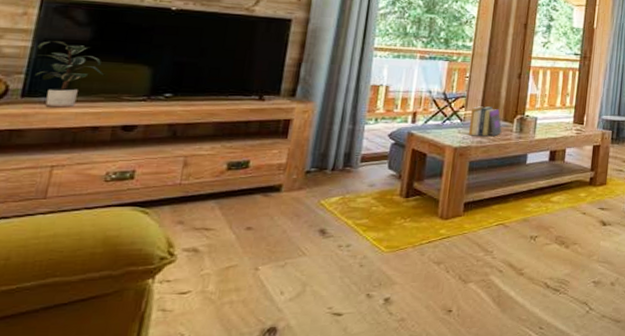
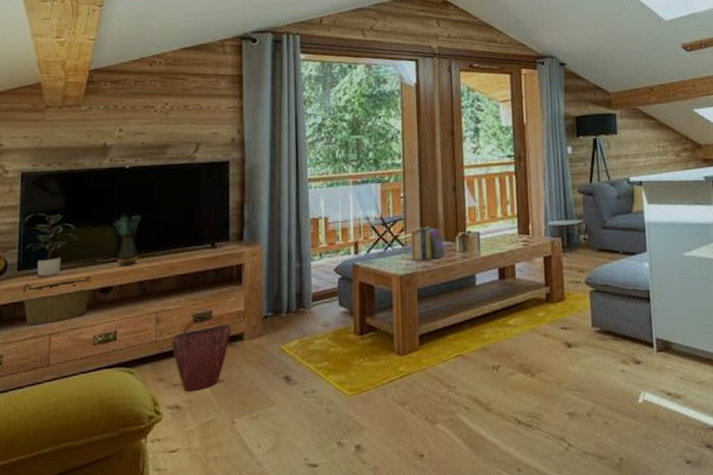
basket: none [23,112,113,156] -> present [22,276,91,326]
vase: none [145,55,183,108] -> present [112,214,142,267]
handbag: none [198,161,269,236] -> present [172,312,231,392]

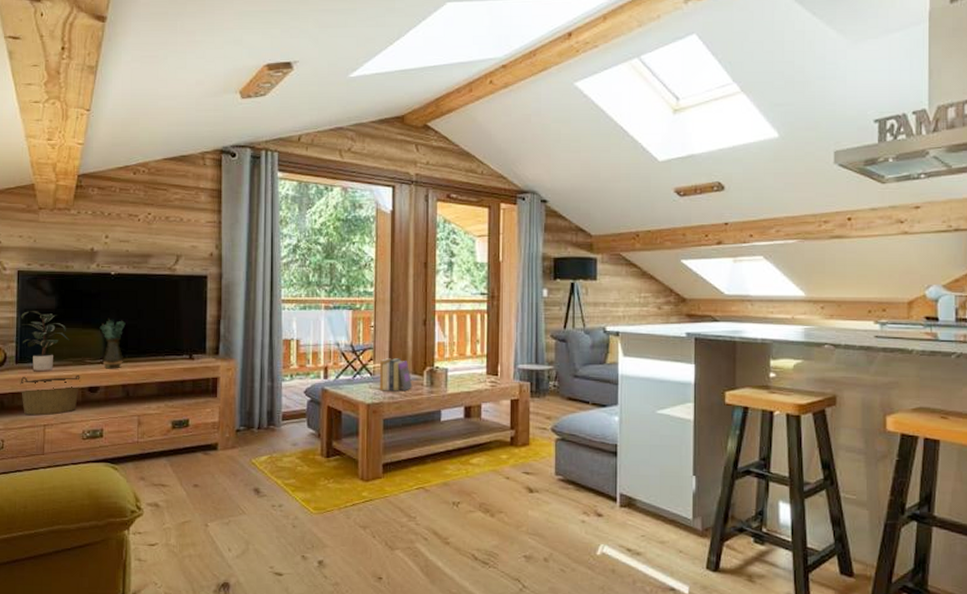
handbag: present [172,312,231,392] -> none [152,420,206,492]

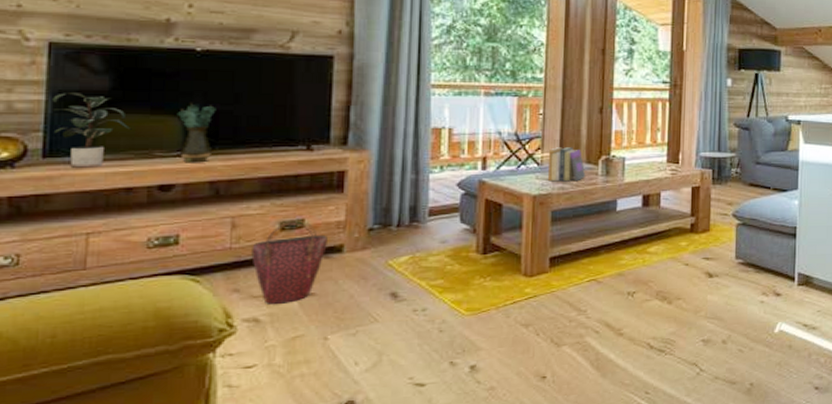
basket: present [20,375,80,416] -> none [49,170,146,223]
handbag: none [152,420,206,492] -> present [251,220,328,304]

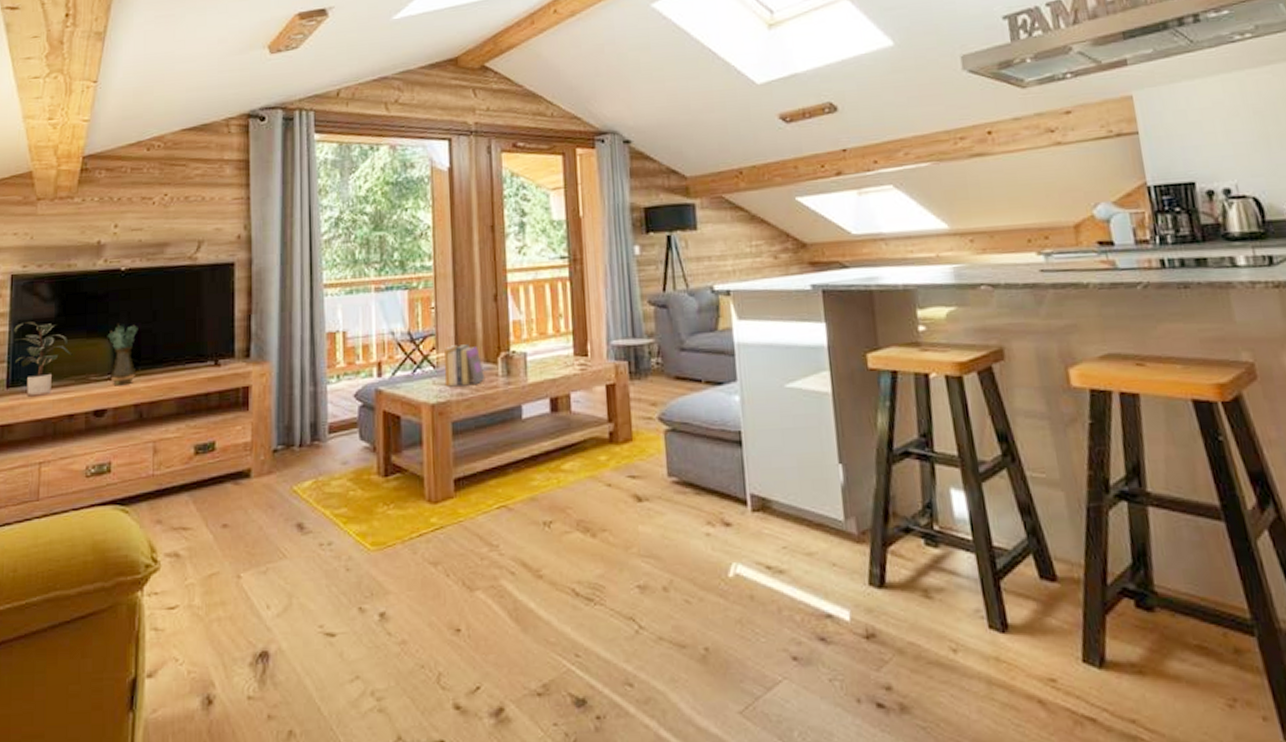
handbag: present [251,220,328,304] -> none [171,442,236,537]

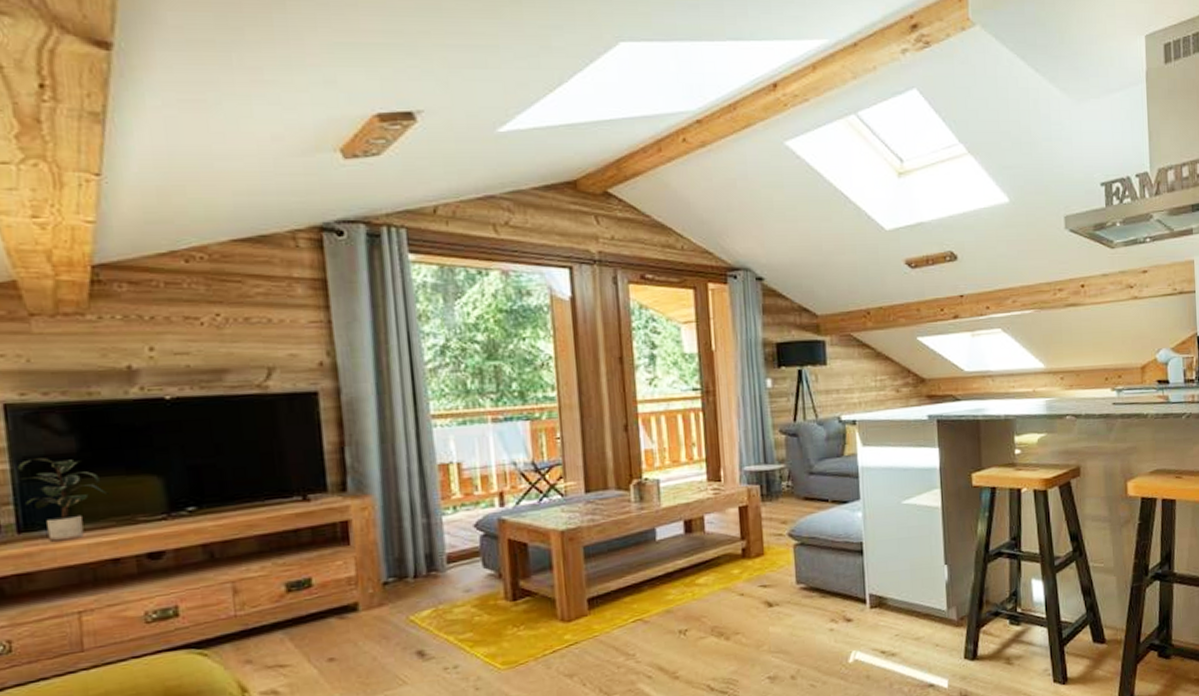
vase: present [107,324,138,386] -> none [155,459,199,526]
books: present [443,344,486,387] -> none [571,473,618,514]

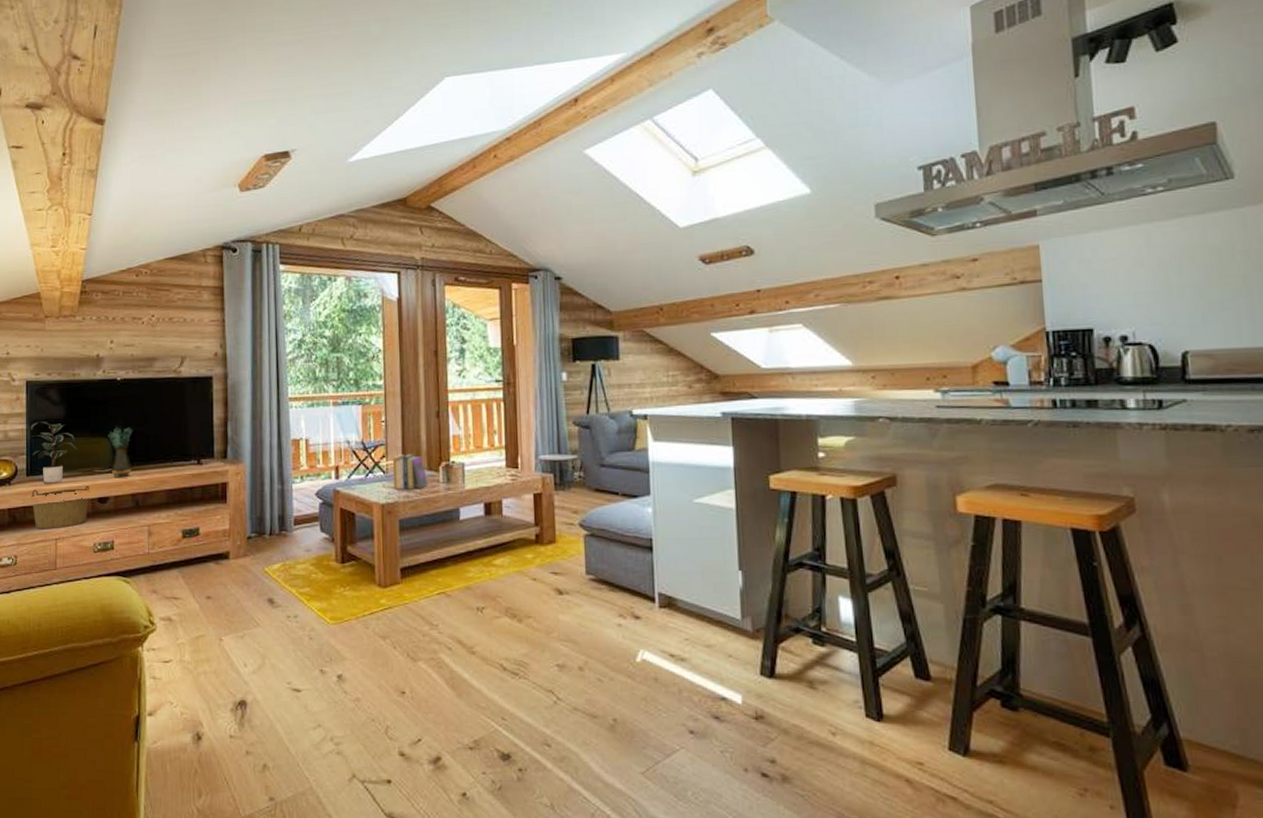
basket: none [29,538,132,603] -> present [31,485,90,530]
vase: none [155,459,199,526] -> present [107,426,133,478]
books: none [571,473,618,514] -> present [392,454,428,490]

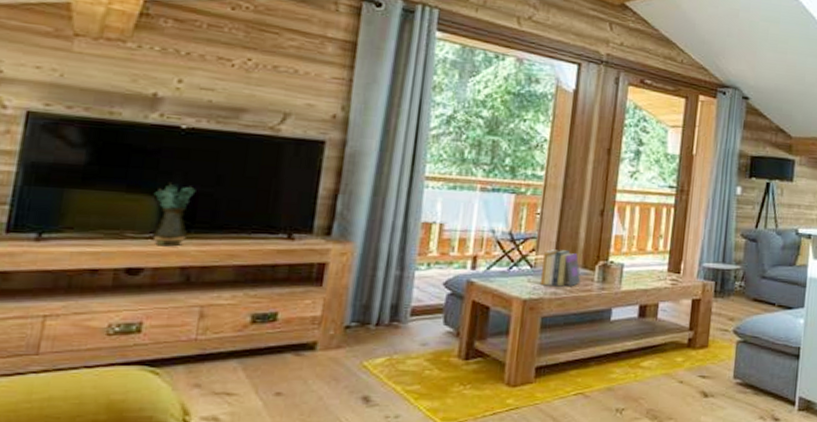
potted plant: present [30,421,78,485] -> none [22,165,103,247]
basket: present [31,485,90,530] -> none [9,250,114,304]

